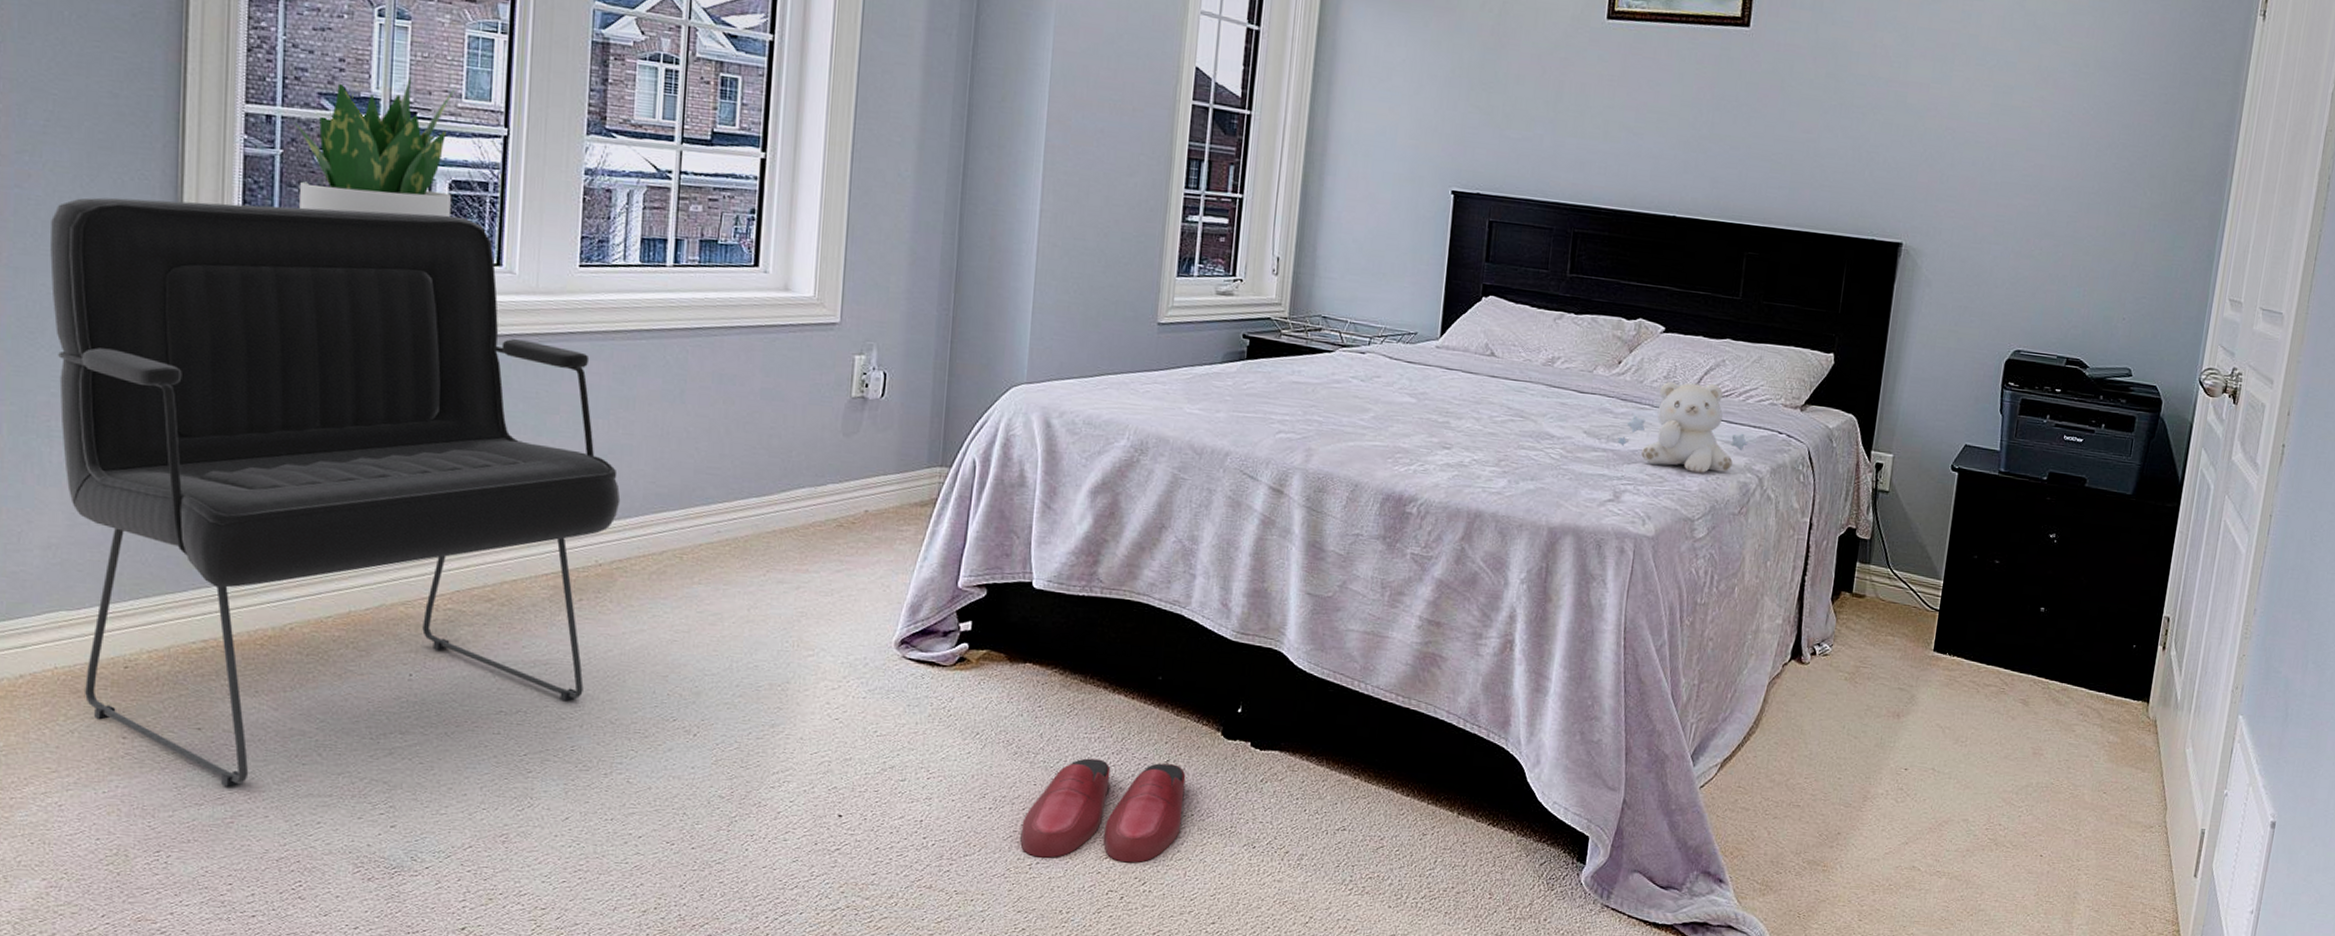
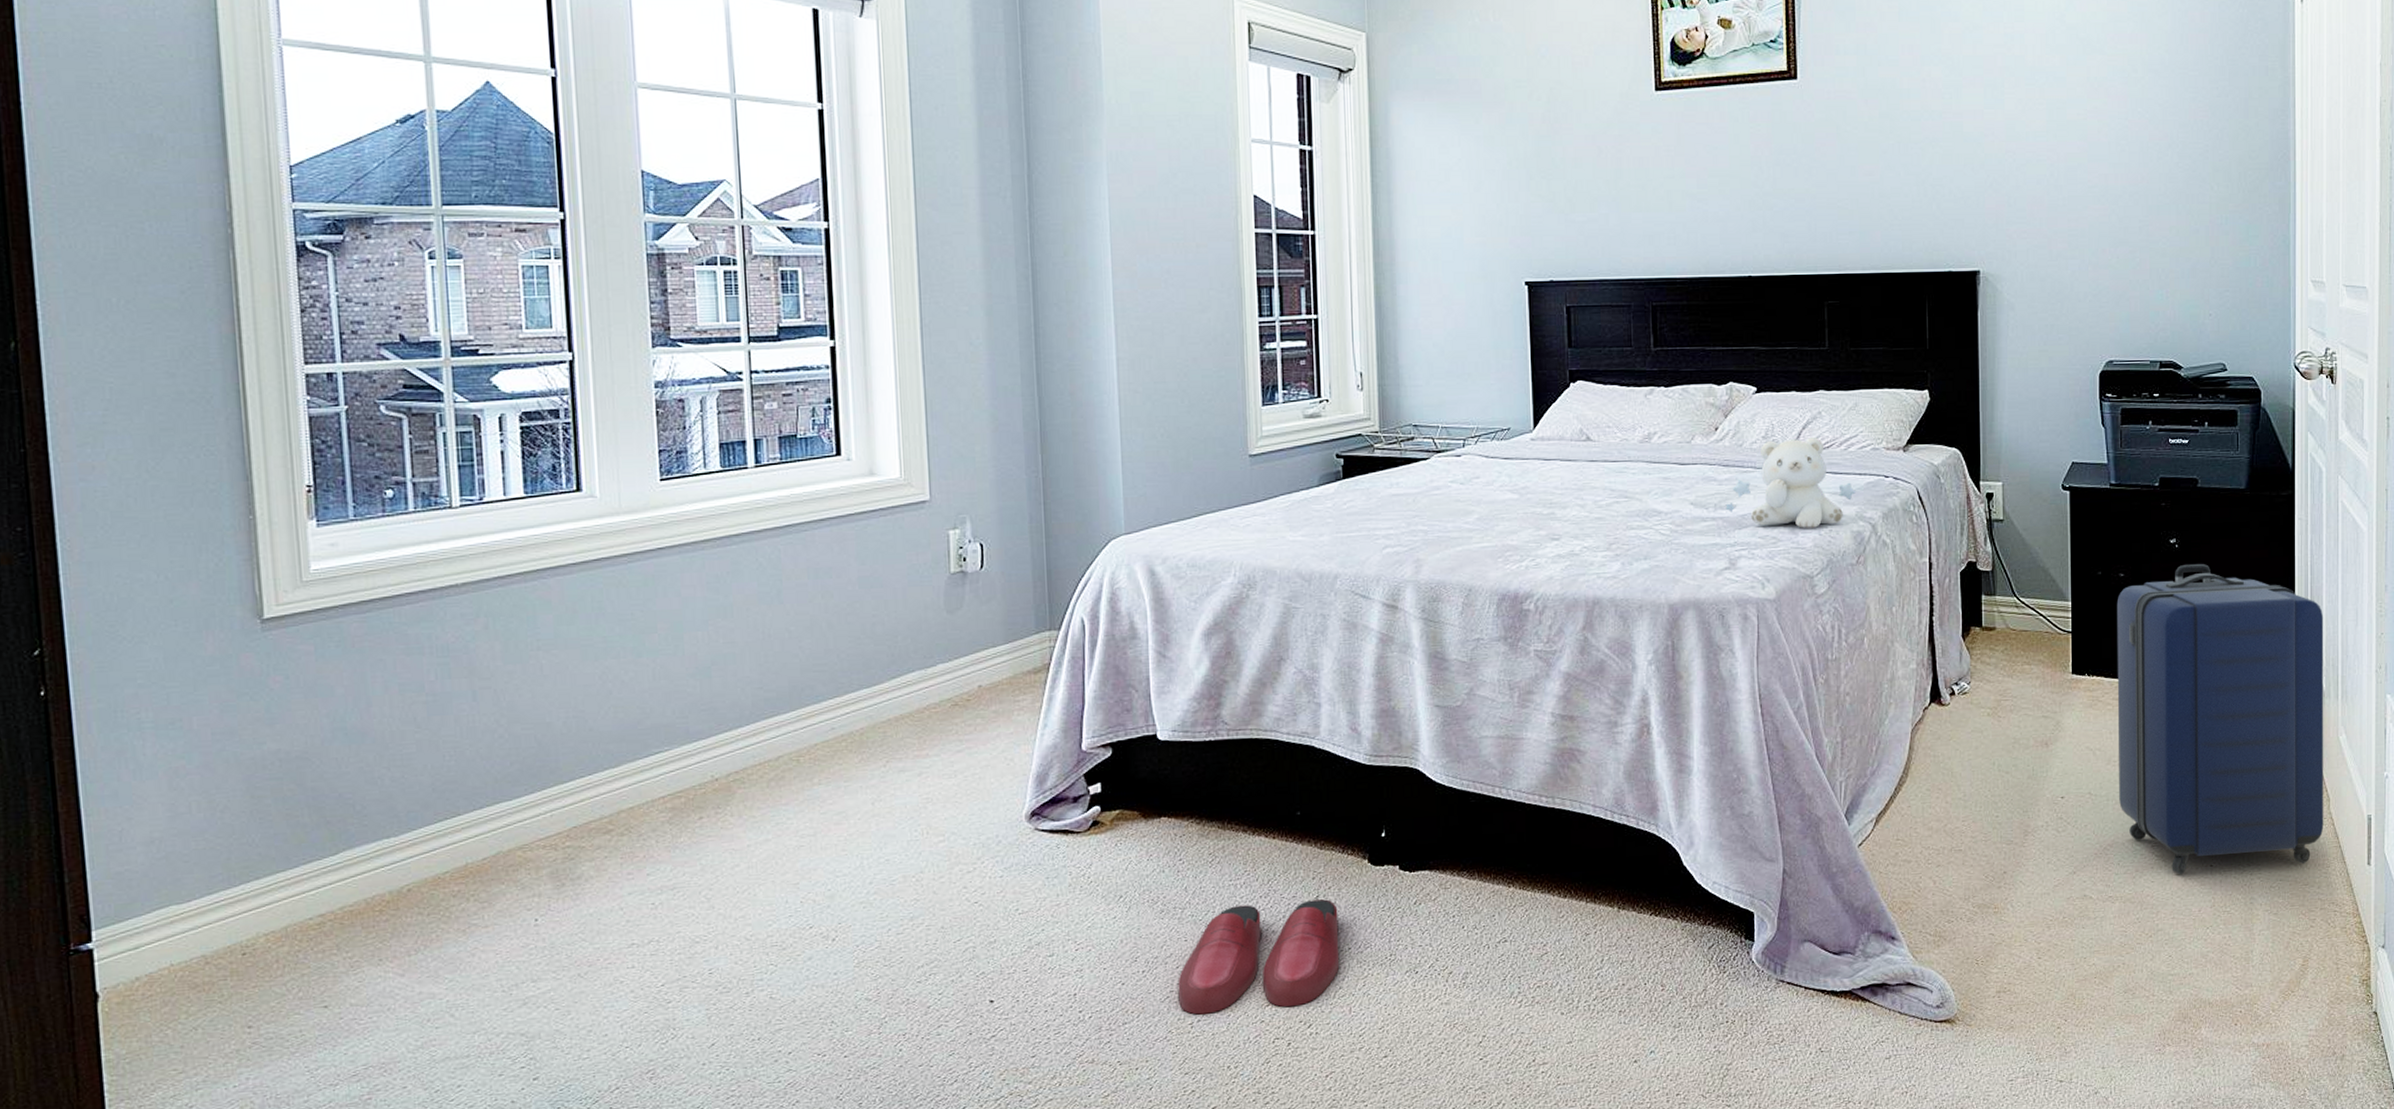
armchair: present [50,197,621,788] -> none [120,447,730,1064]
planter: present [293,77,458,217] -> none [354,316,524,463]
suitcase: none [1960,561,2189,867] -> present [2116,564,2324,875]

